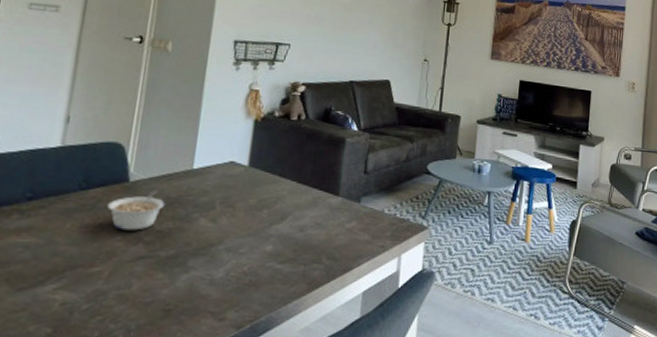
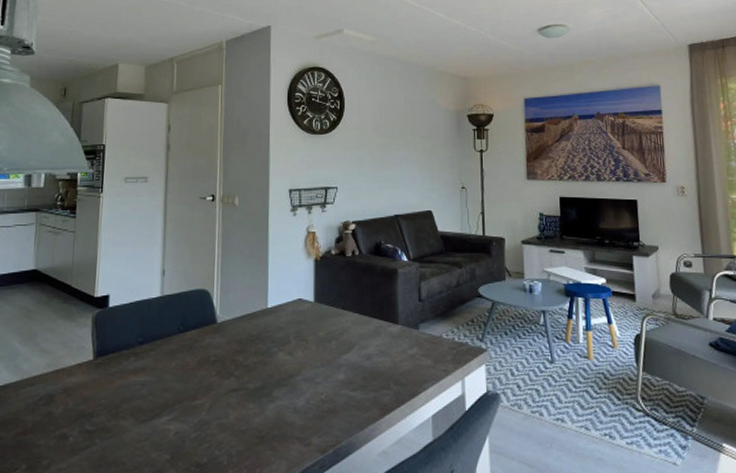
legume: present [107,190,166,231] -> none [202,329,249,367]

